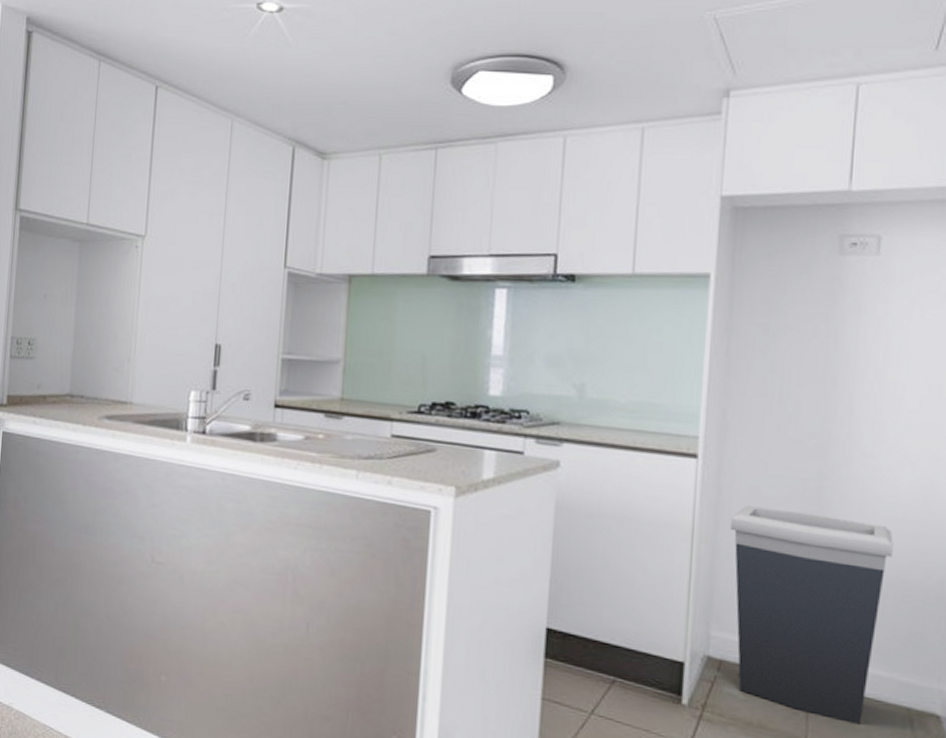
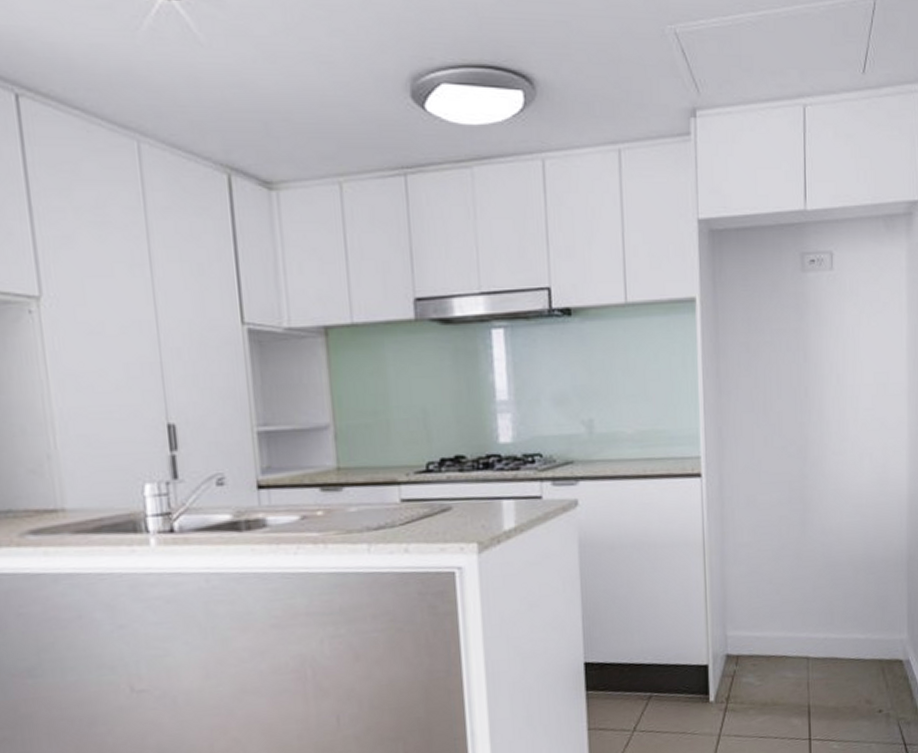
trash bin: present [729,506,894,724] -> none [734,511,861,683]

